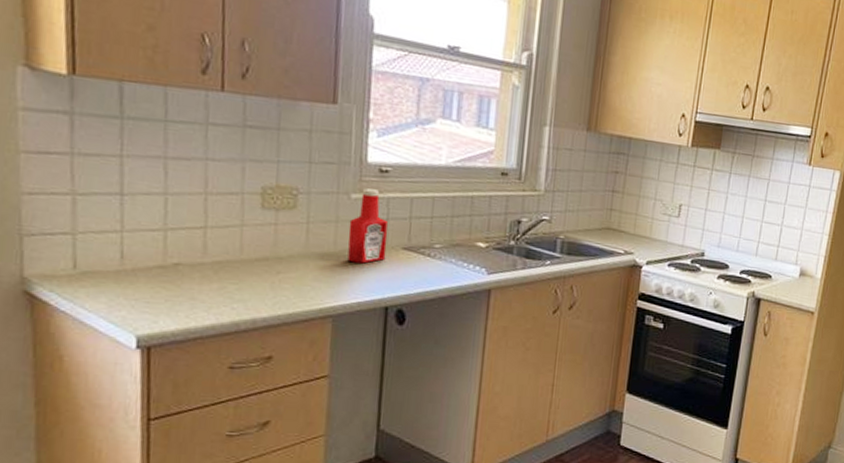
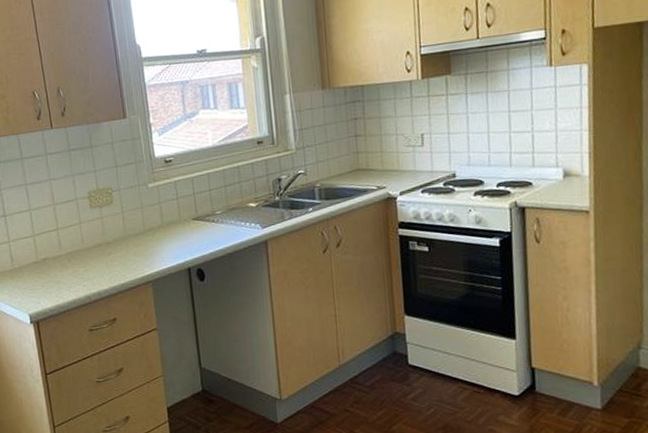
ketchup bottle: present [347,188,388,264] -> none [150,177,182,237]

